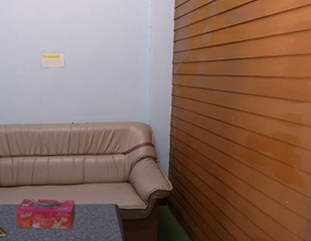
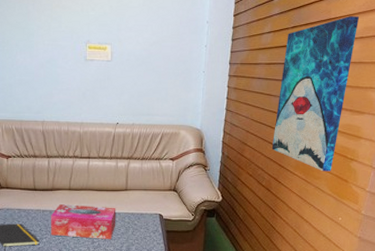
wall art: none [217,12,293,158] -> present [271,16,360,172]

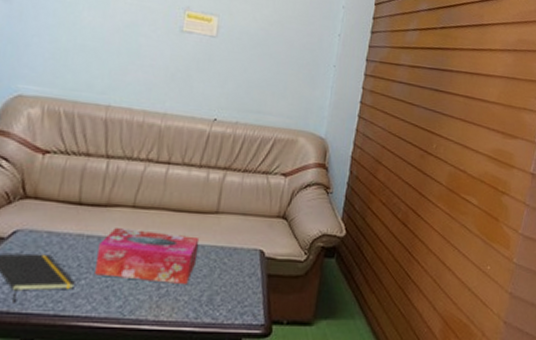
wall art: present [271,16,360,172] -> none [411,24,513,206]

